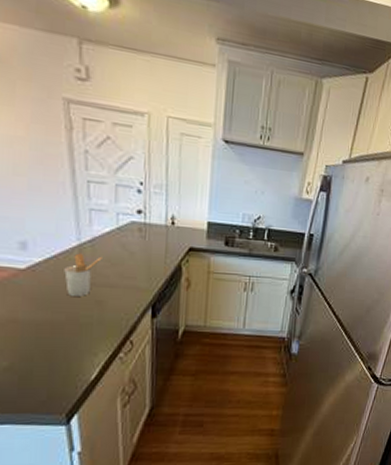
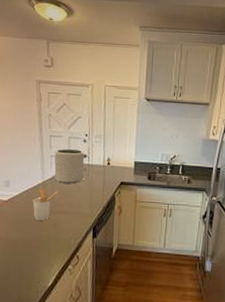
plant pot: none [94,200,139,248] -> present [54,149,85,184]

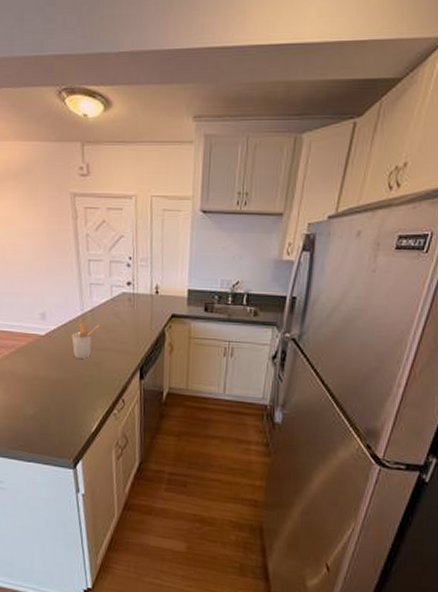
plant pot: present [54,149,85,184] -> none [94,275,129,316]

